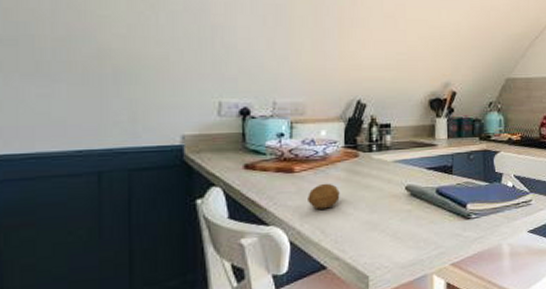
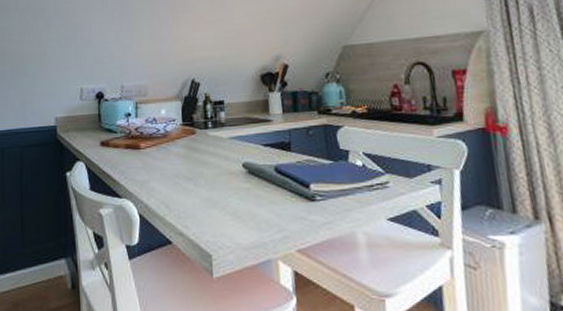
fruit: present [308,183,340,209] -> none [152,159,181,184]

